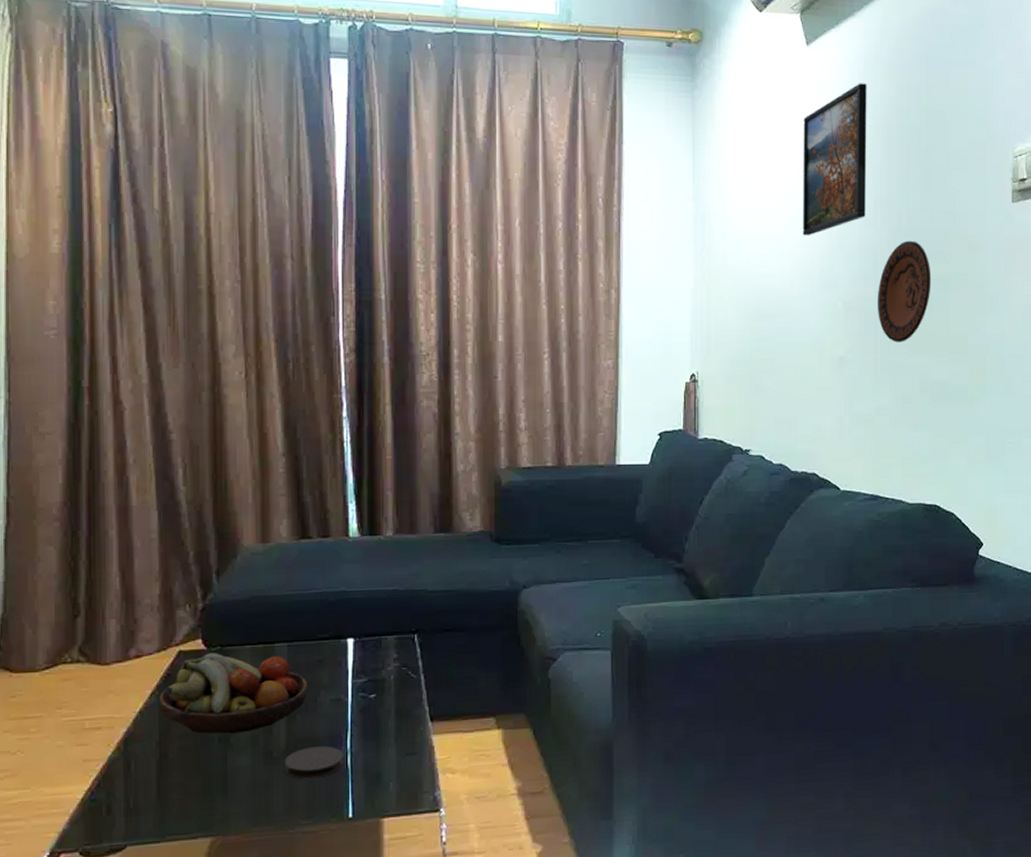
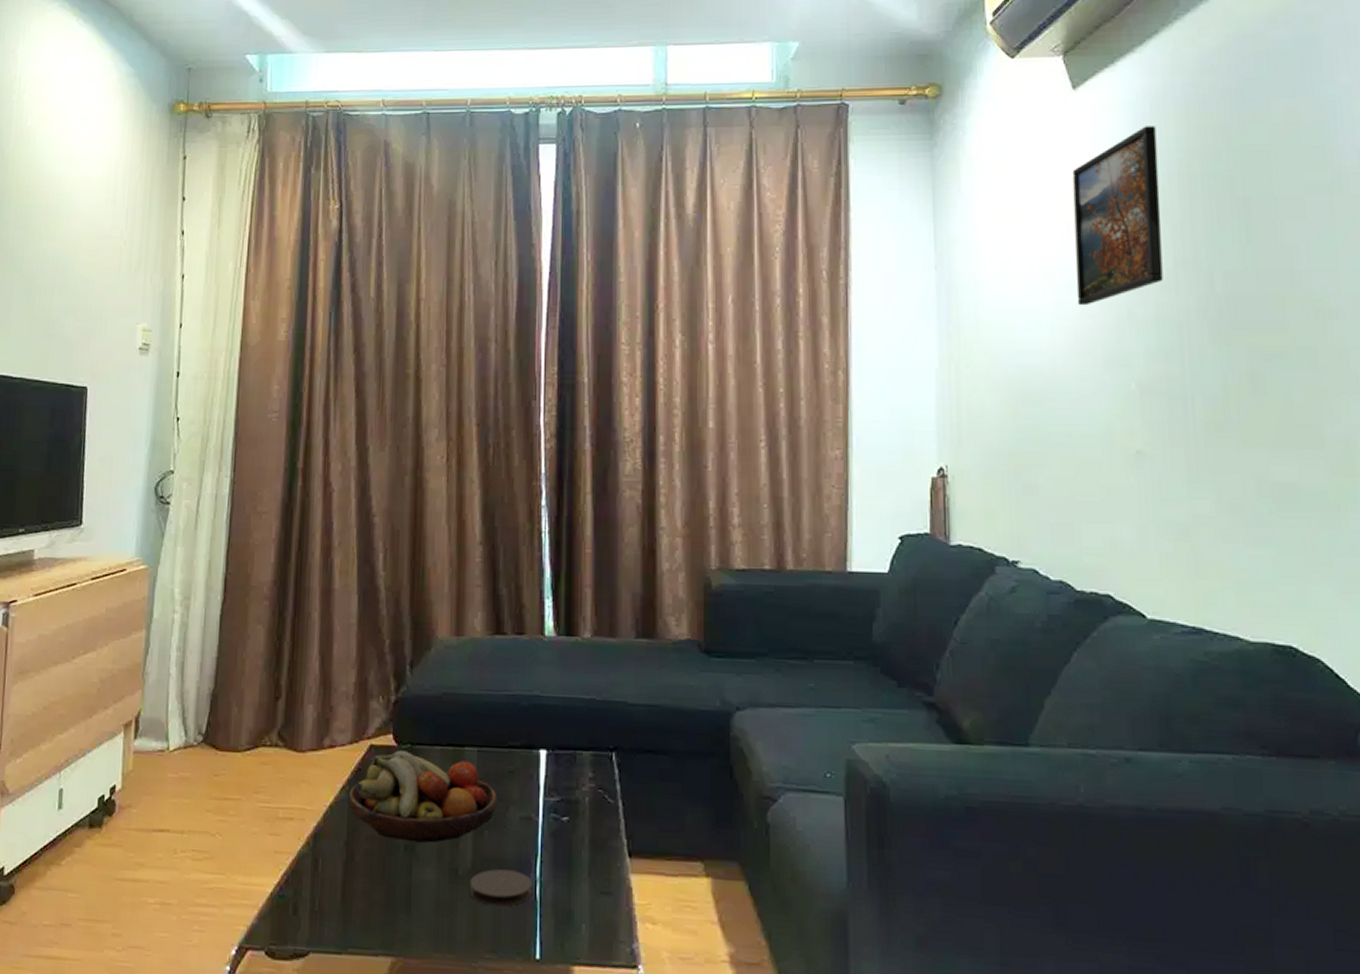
decorative plate: present [877,240,931,343] -> none [1185,307,1264,434]

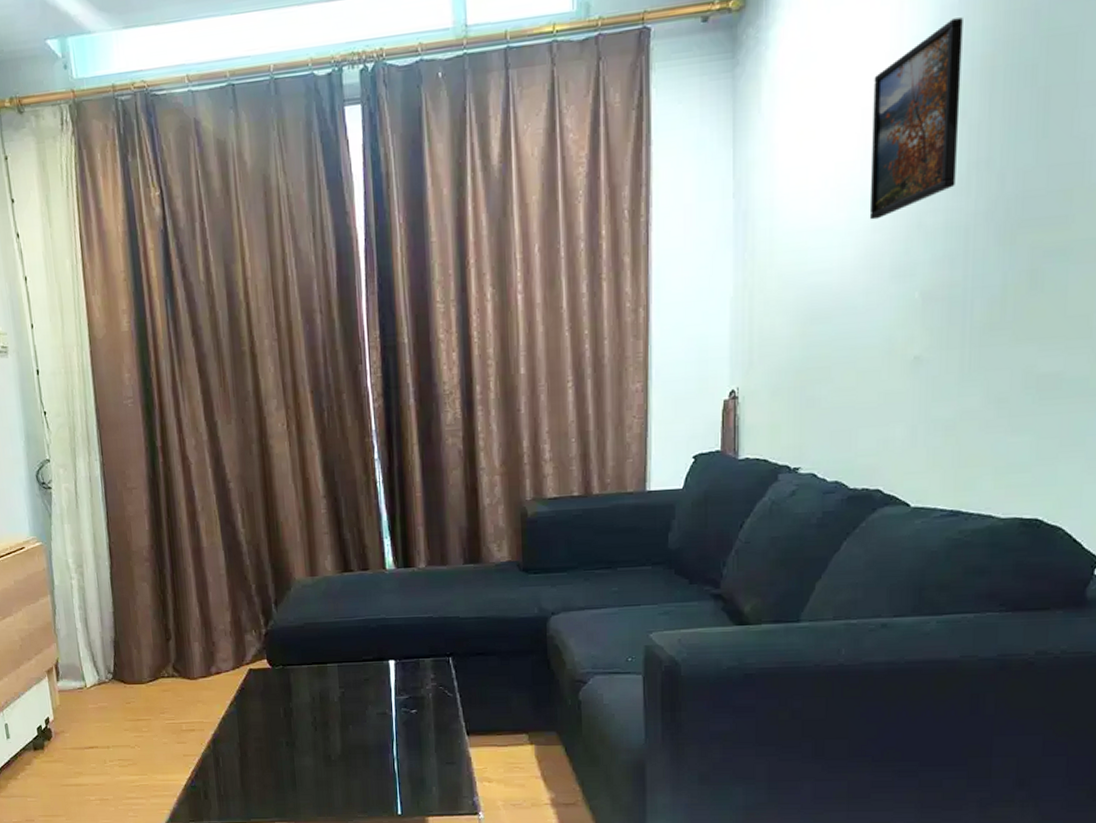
fruit bowl: present [348,750,498,843] -> none [236,671,358,739]
coaster: present [469,869,532,907] -> none [340,753,391,780]

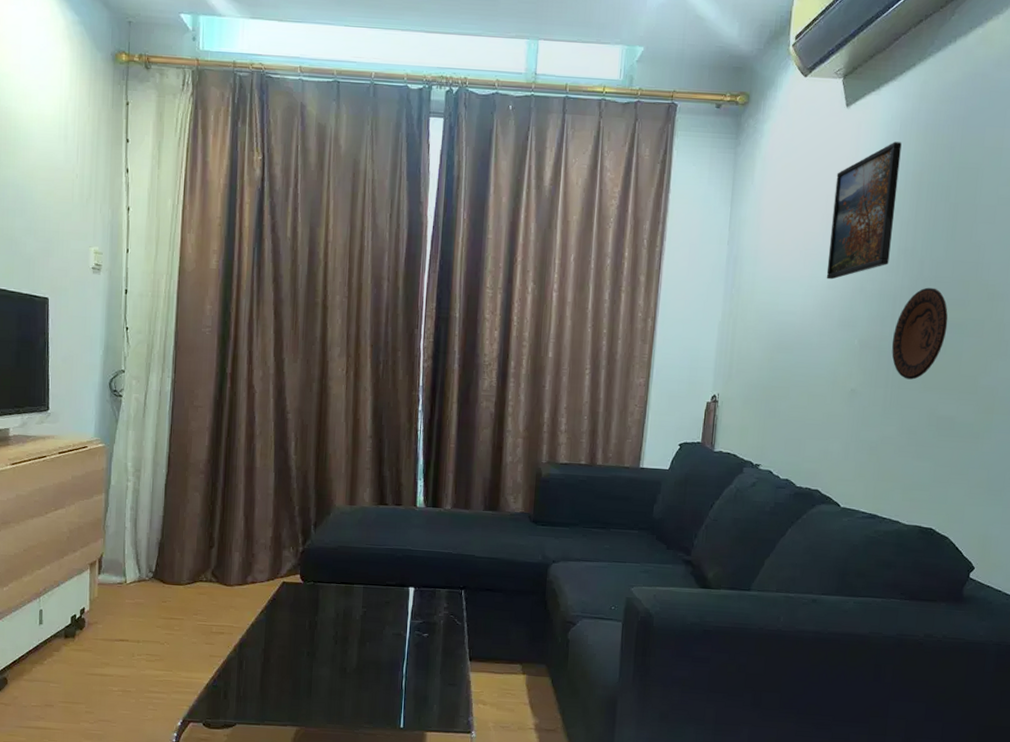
decorative plate: none [966,206,1045,333] -> present [891,287,948,380]

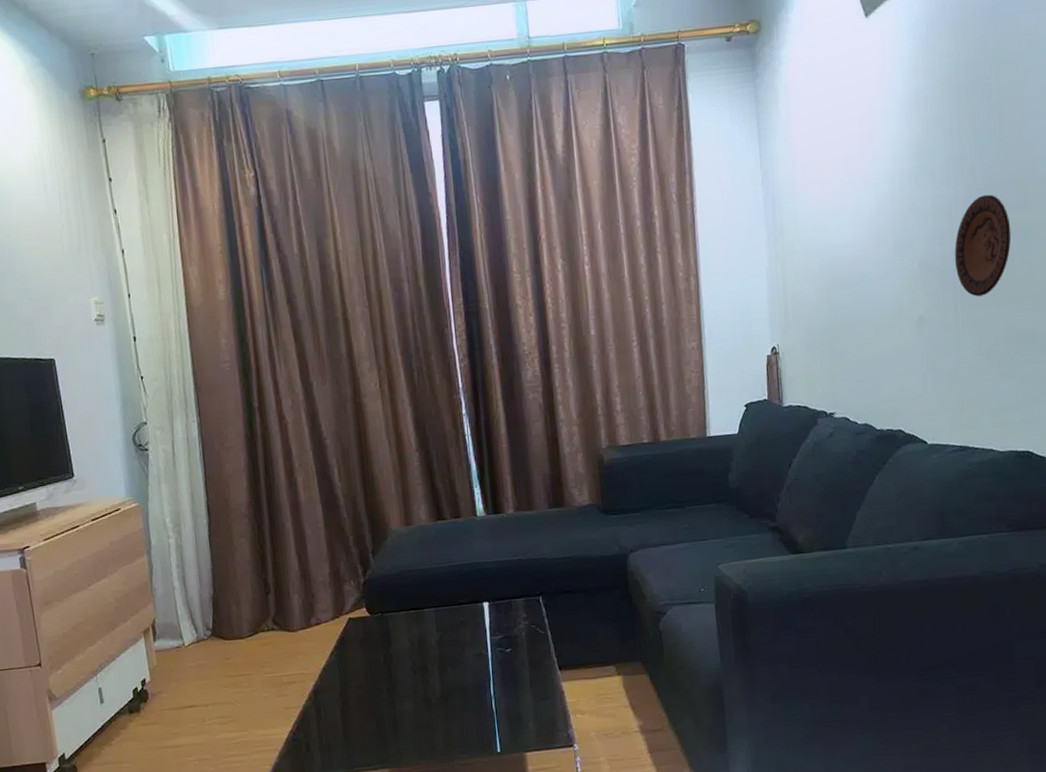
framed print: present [826,142,902,280] -> none [866,45,938,204]

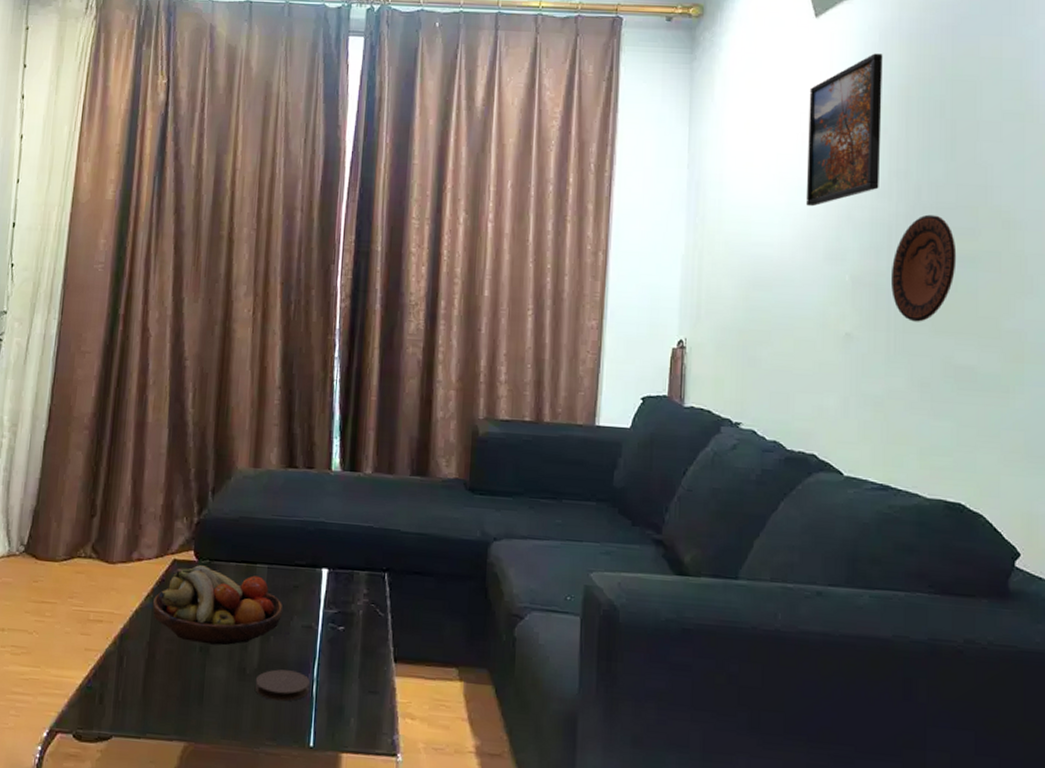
fruit bowl: none [337,618,455,685] -> present [152,565,284,646]
coaster: none [440,693,489,721] -> present [254,669,310,702]
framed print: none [866,45,938,204] -> present [805,53,883,207]

